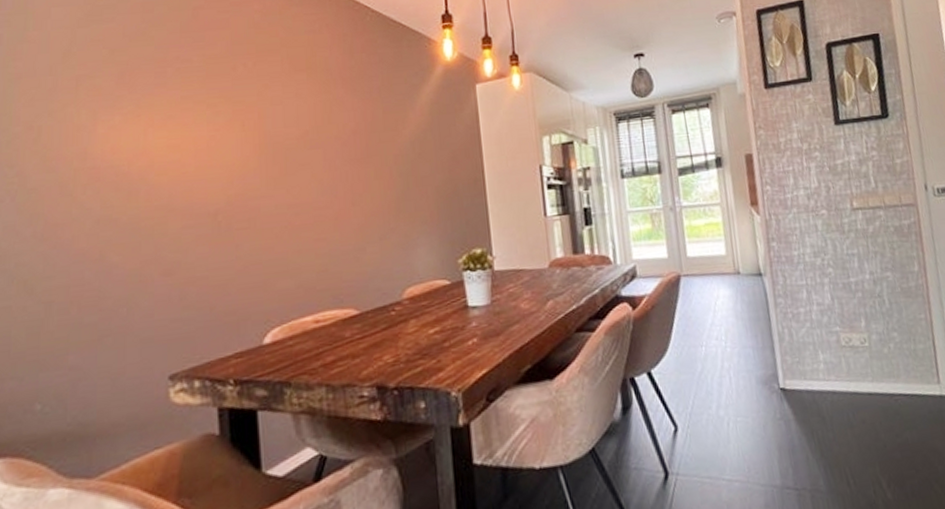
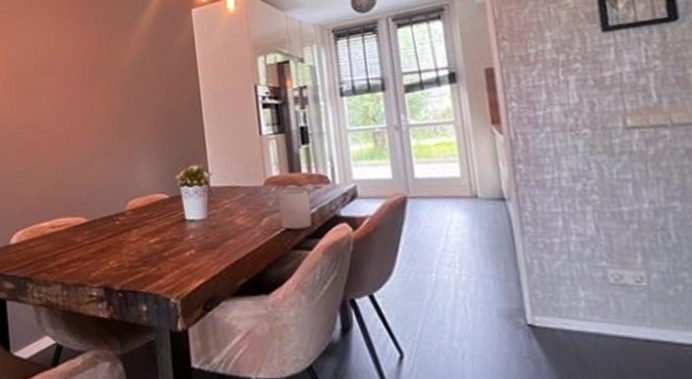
mug: none [561,270,595,312] -> present [277,189,312,230]

